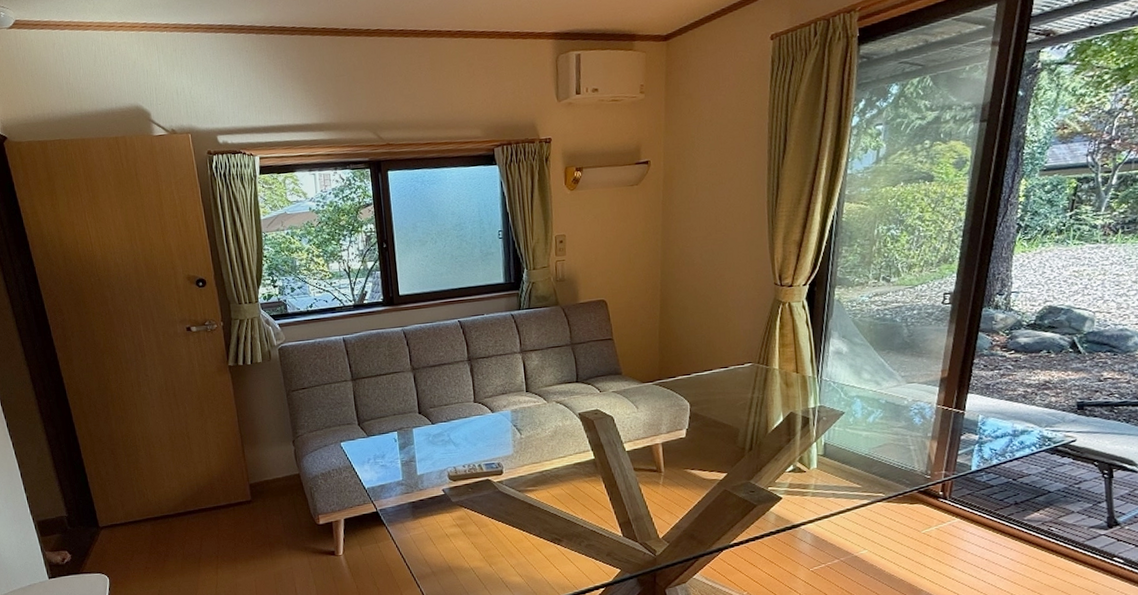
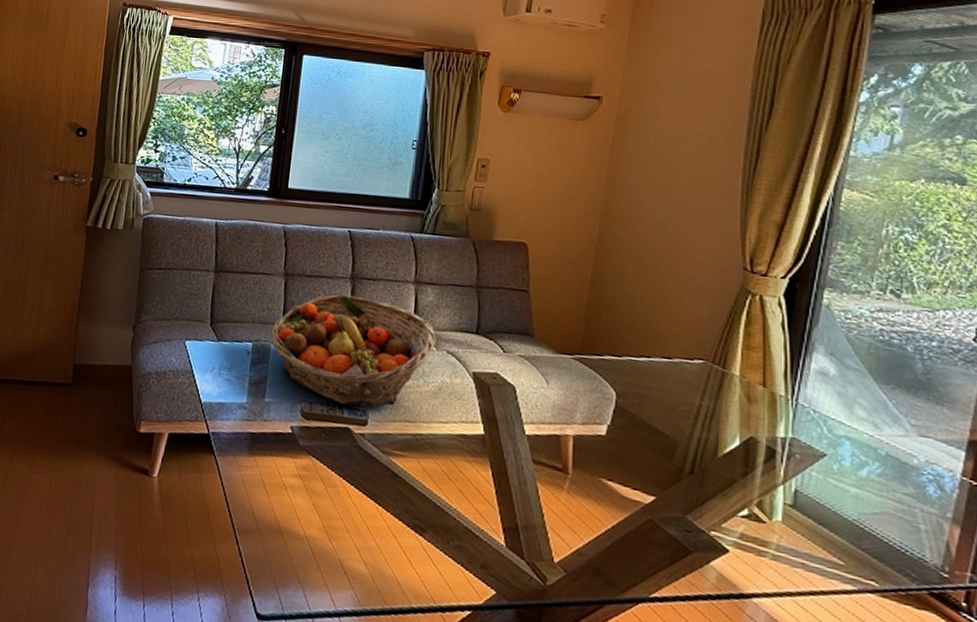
fruit basket: none [410,374,546,463] -> present [270,294,436,408]

